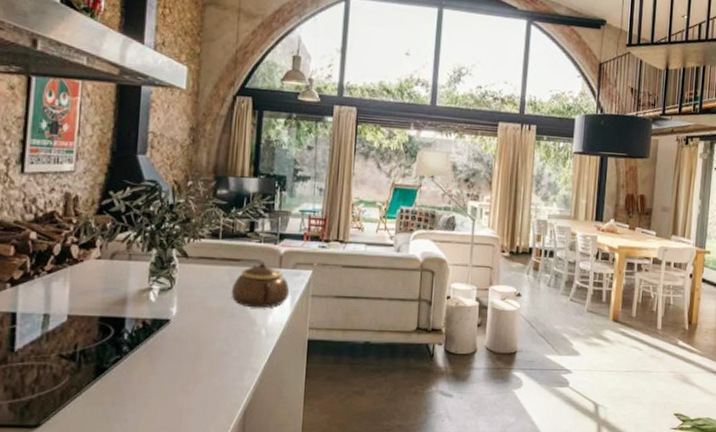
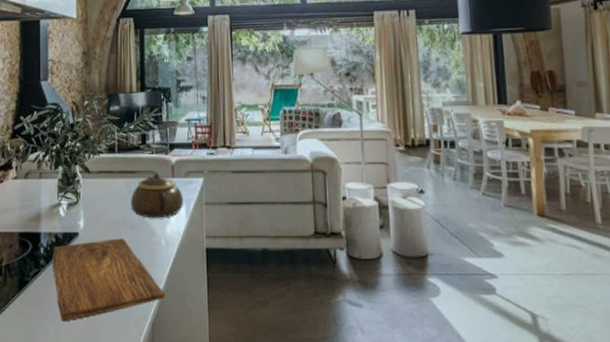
cutting board: none [136,326,261,410] -> present [51,238,165,322]

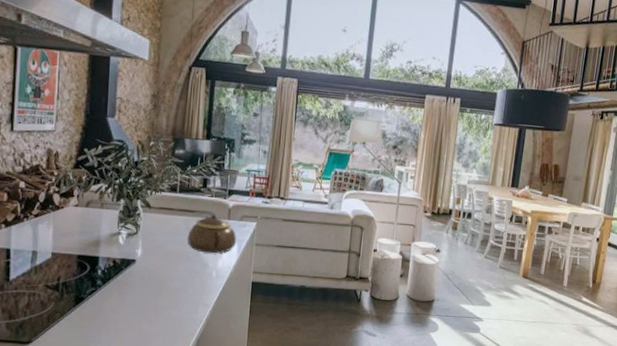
cutting board: present [51,238,165,322] -> none [108,267,212,334]

